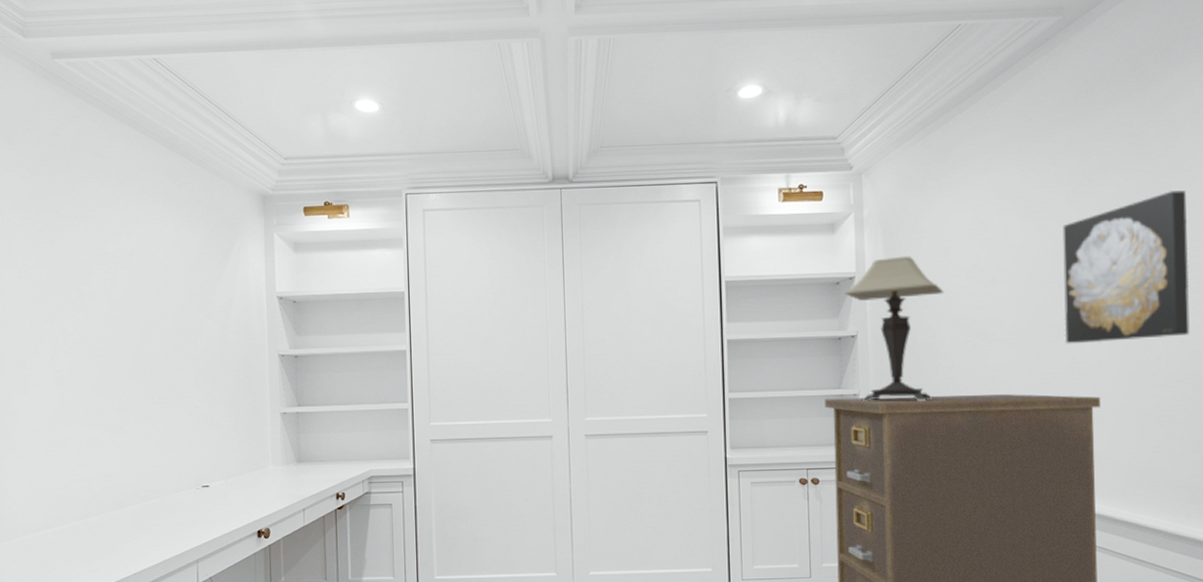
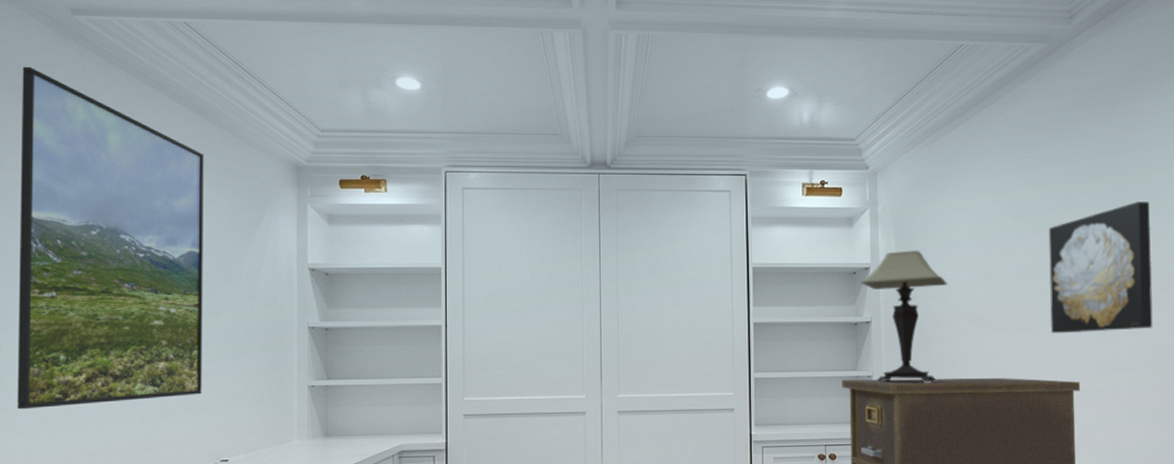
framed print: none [11,111,183,439] -> present [17,66,205,410]

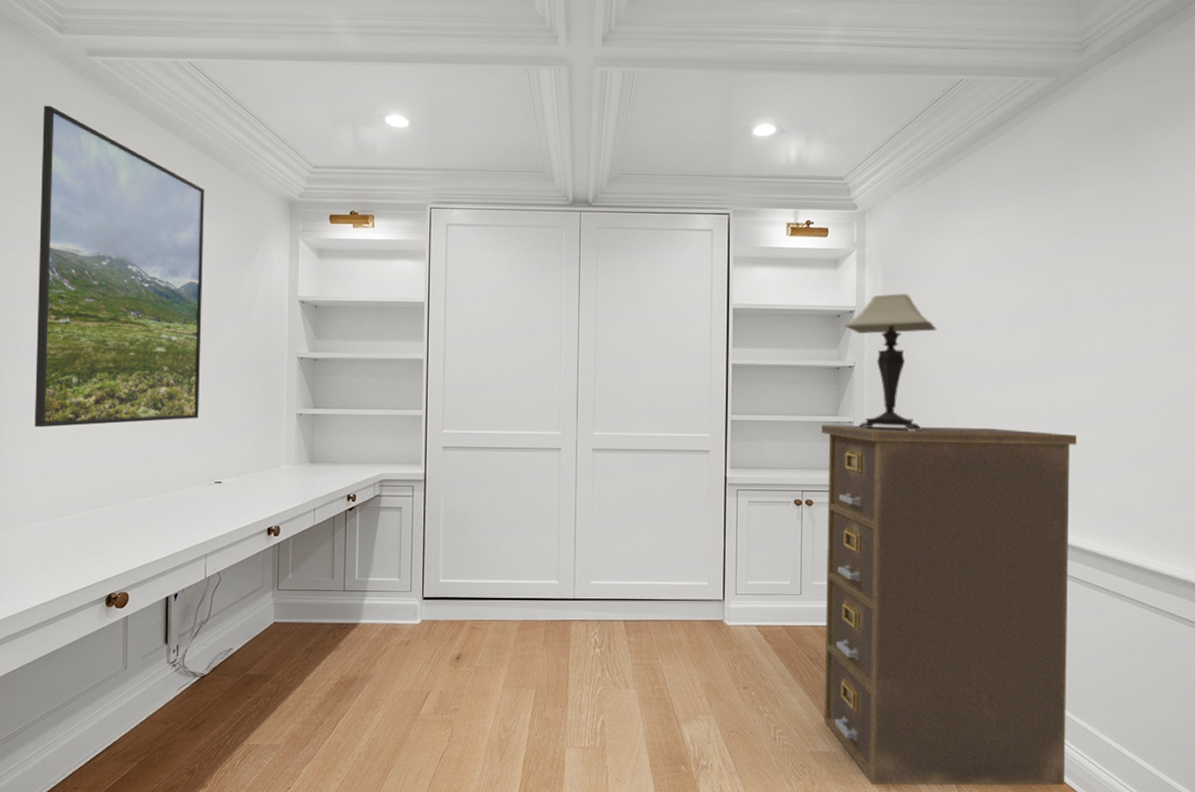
wall art: present [1048,200,1153,334] -> none [1046,245,1163,384]

